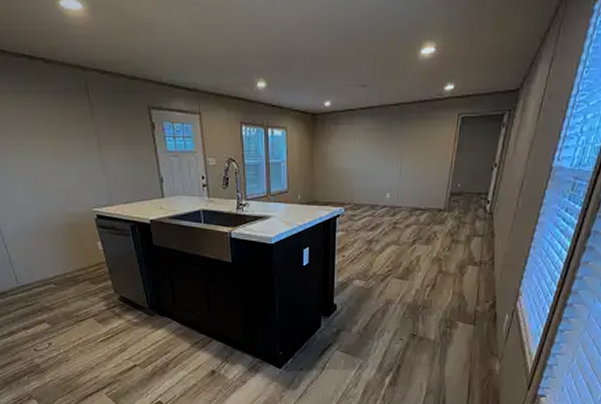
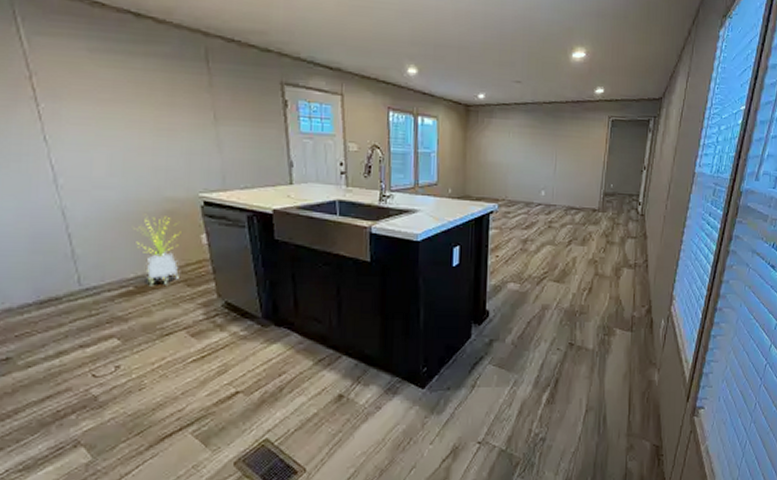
house plant: none [51,228,85,284] -> present [136,216,181,286]

